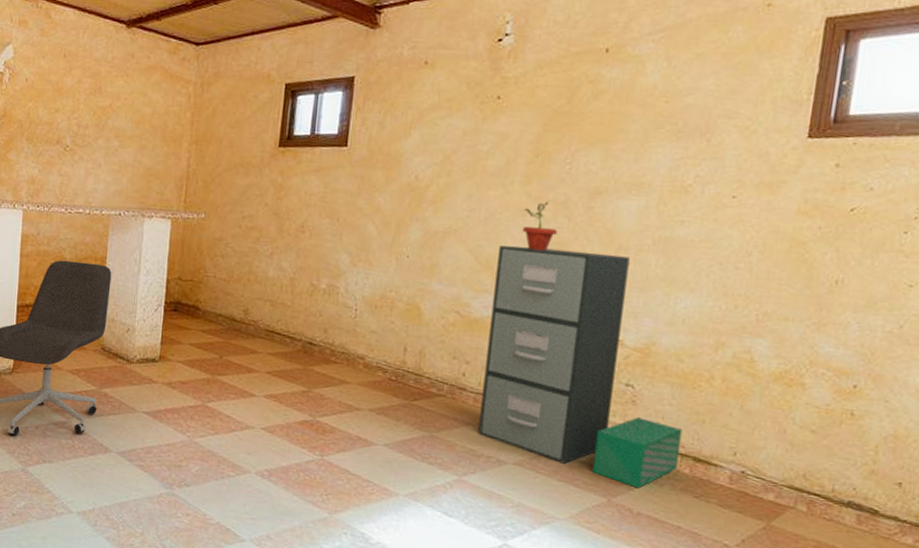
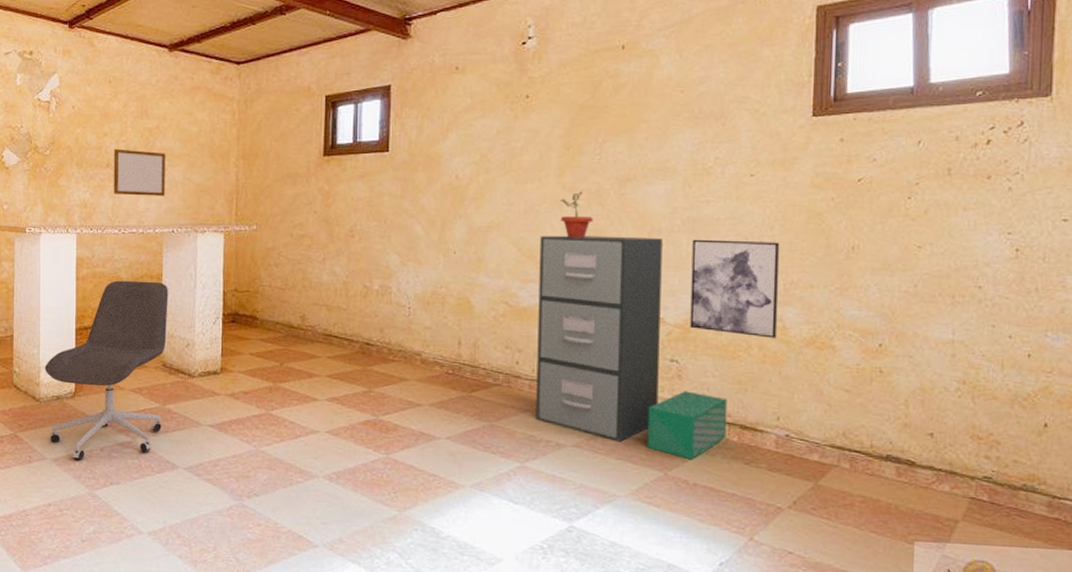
writing board: none [62,125,117,178] -> present [113,148,165,196]
wall art: none [650,260,757,371] -> present [690,239,780,338]

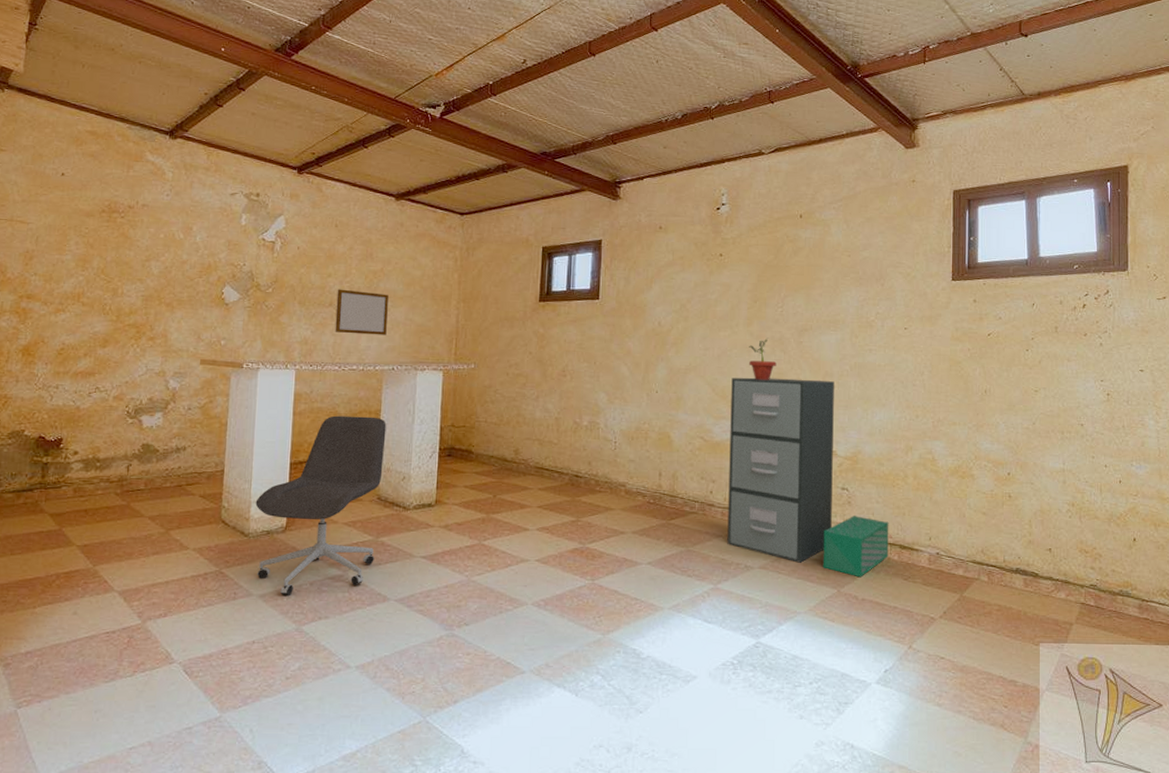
wall art: present [690,239,780,338] -> none [857,382,929,469]

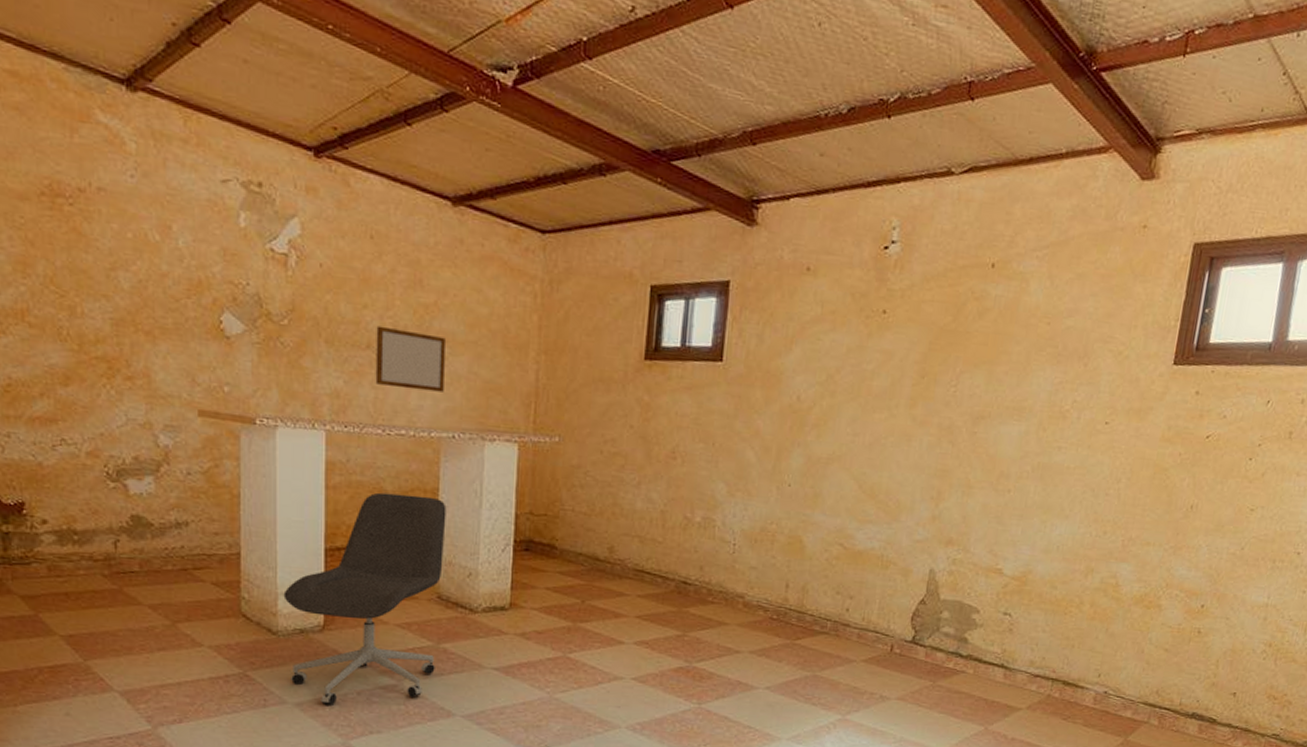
filing cabinet: present [727,377,834,563] -> none [861,473,1010,696]
potted plant: present [748,337,776,380] -> none [906,424,942,479]
storage bin: present [823,516,889,578] -> none [970,645,1054,715]

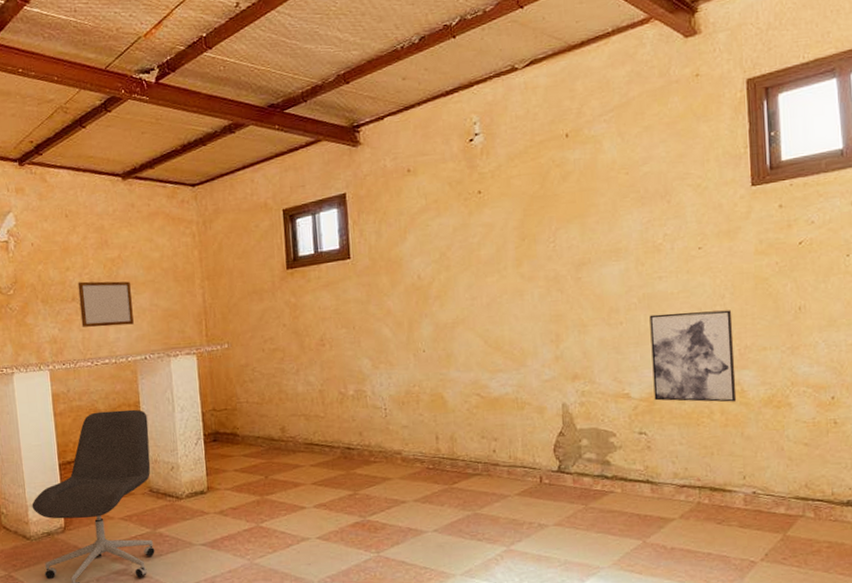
wall art: none [1027,487,1125,595] -> present [649,310,737,403]

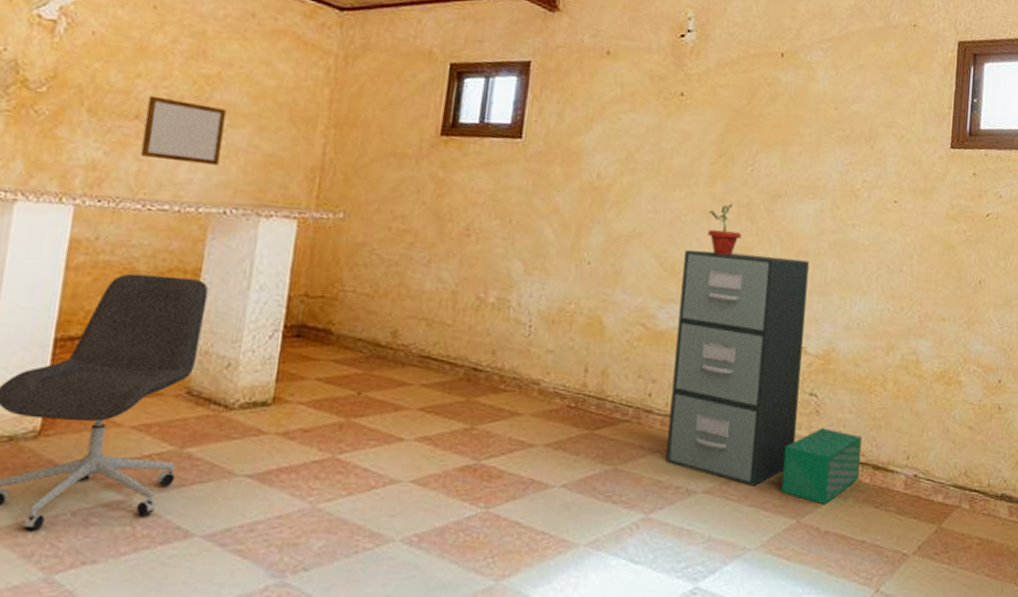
filing cabinet: none [504,317,631,516] -> present [665,250,809,486]
potted plant: none [521,277,554,326] -> present [707,202,741,256]
storage bin: none [622,460,698,526] -> present [781,428,862,505]
wall art: present [649,310,737,403] -> none [830,264,918,372]

